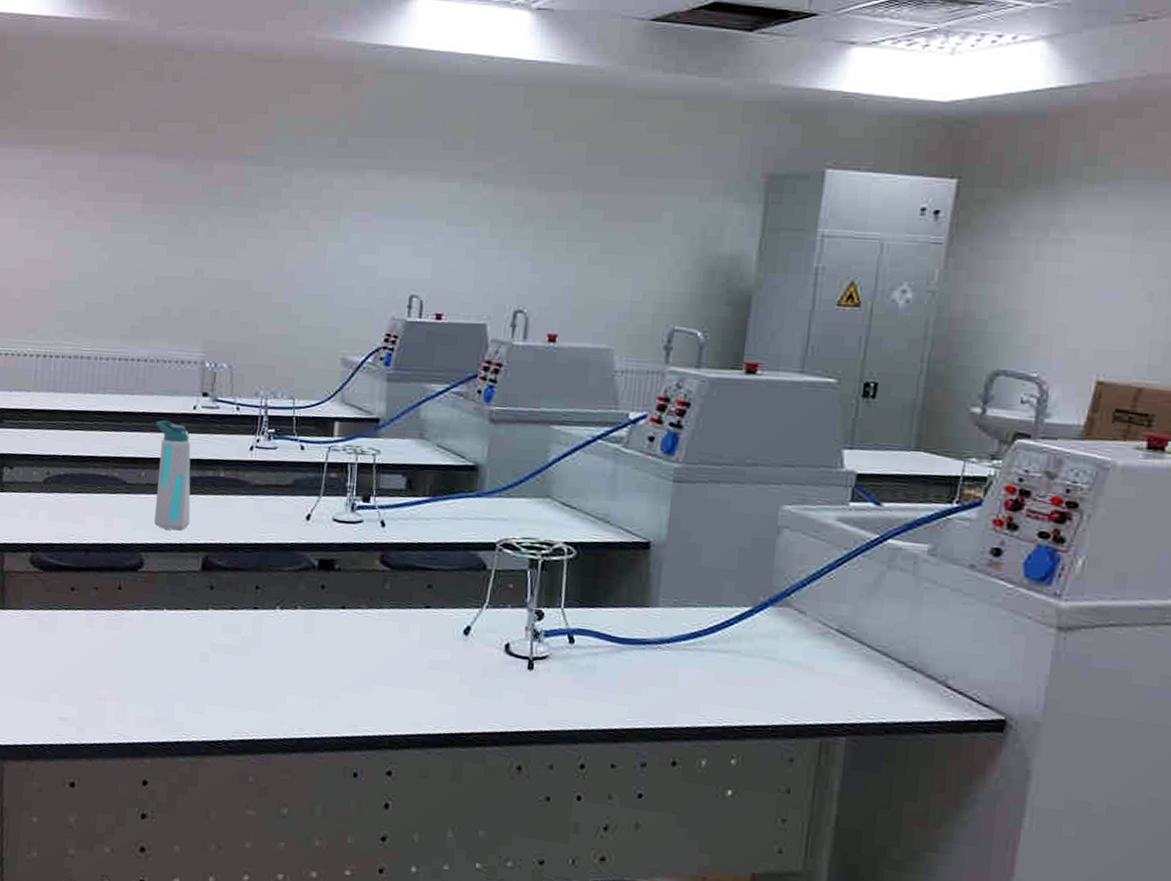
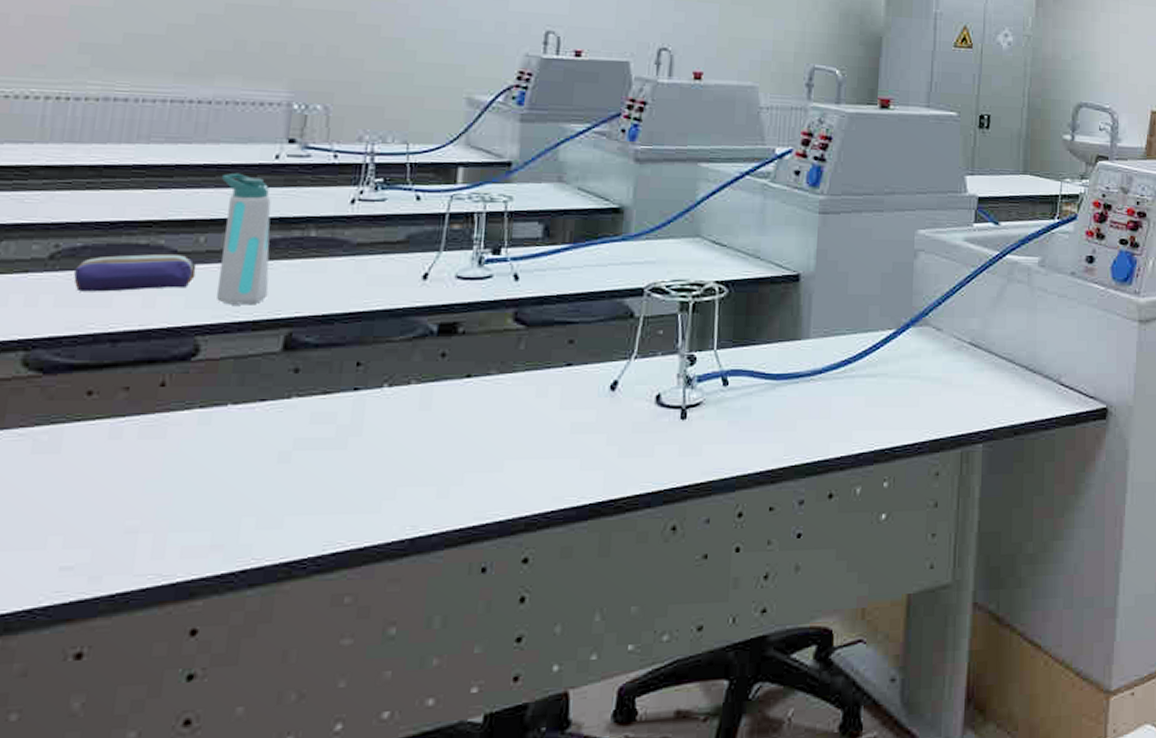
pencil case: none [59,483,140,513] -> present [73,253,197,292]

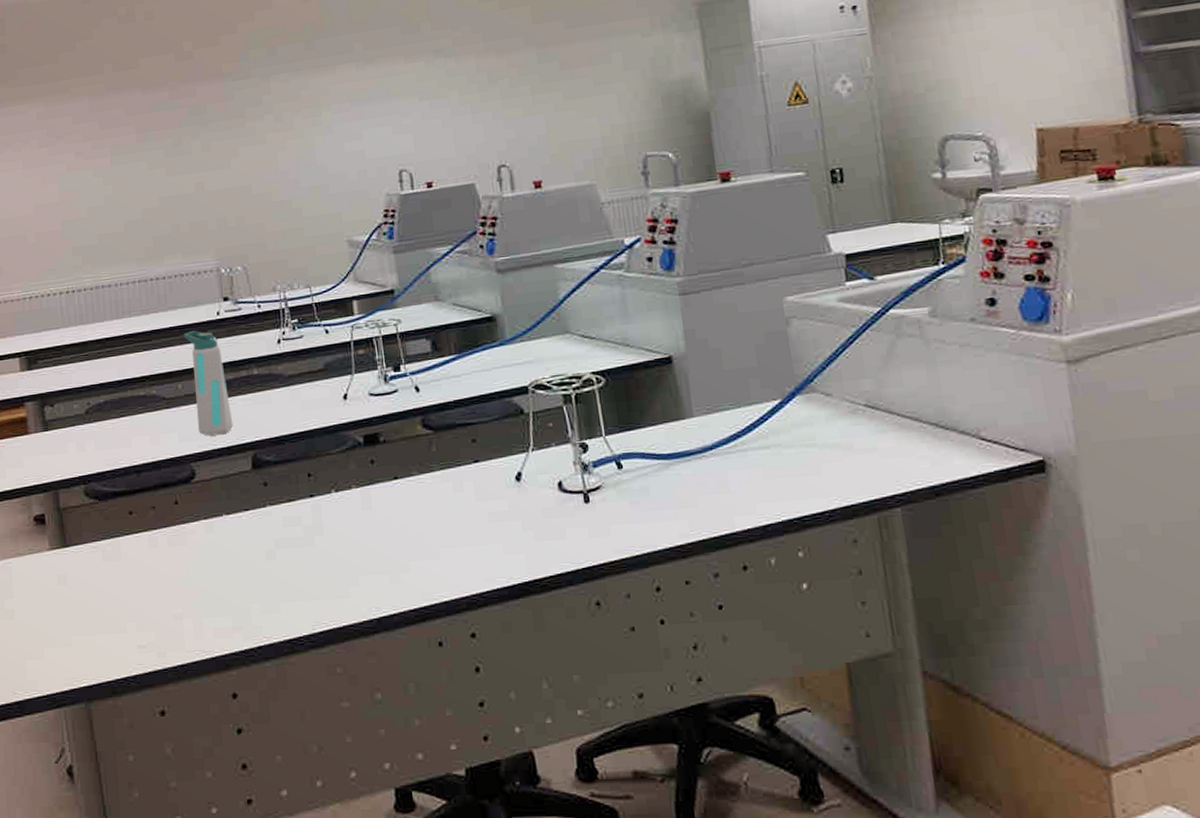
pencil case: present [73,253,197,292] -> none [103,400,181,437]

